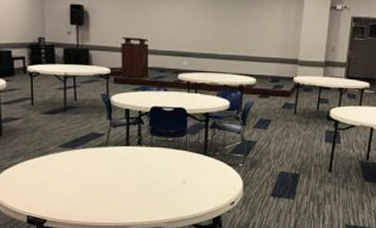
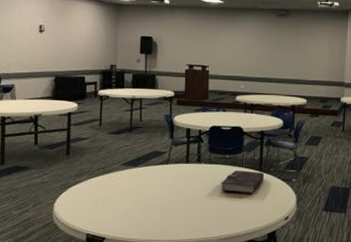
book: none [163,154,210,178] -> present [220,171,265,194]

